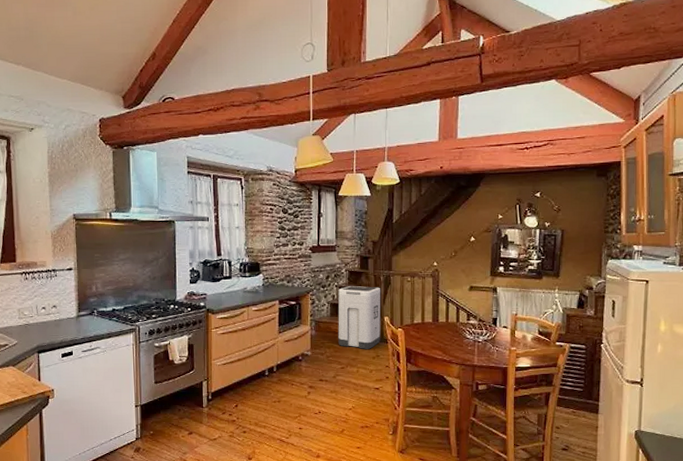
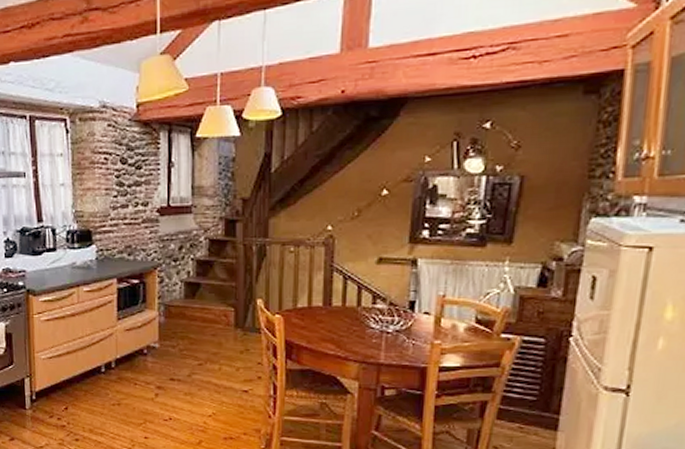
trash can: present [338,286,381,349] -> none [194,259,253,341]

